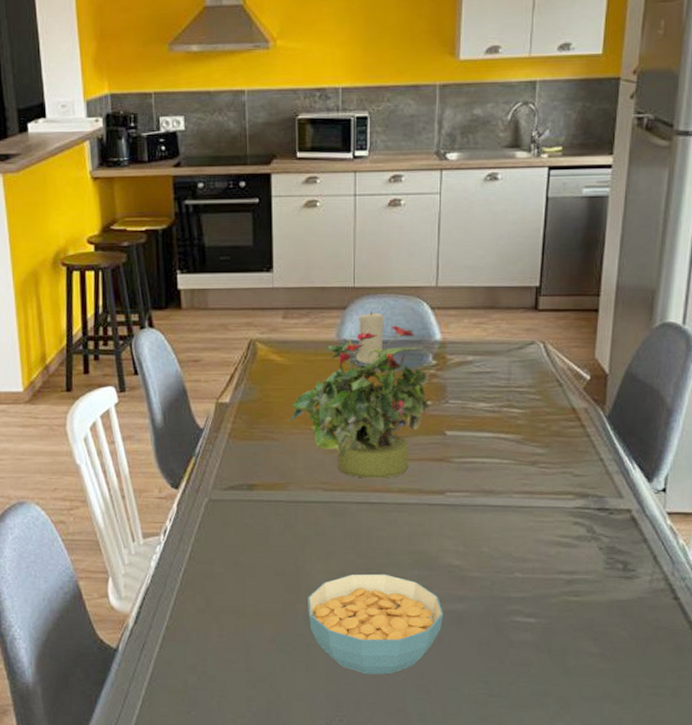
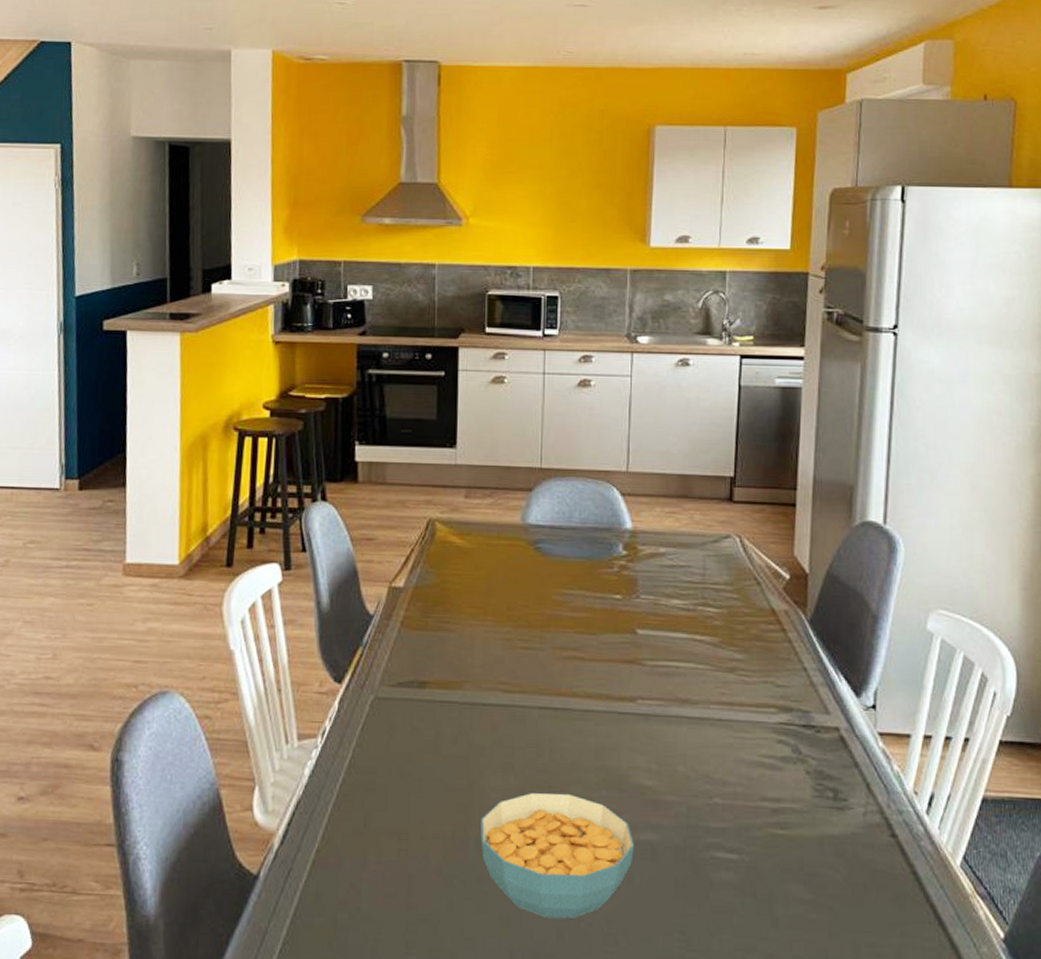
potted plant: present [289,325,431,479] -> none [467,510,621,681]
candle: present [356,311,384,365] -> none [541,494,572,552]

